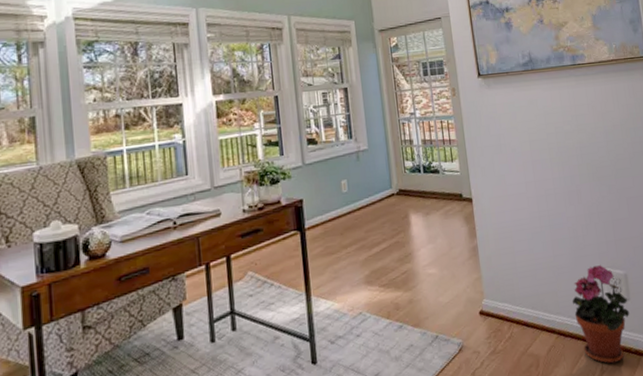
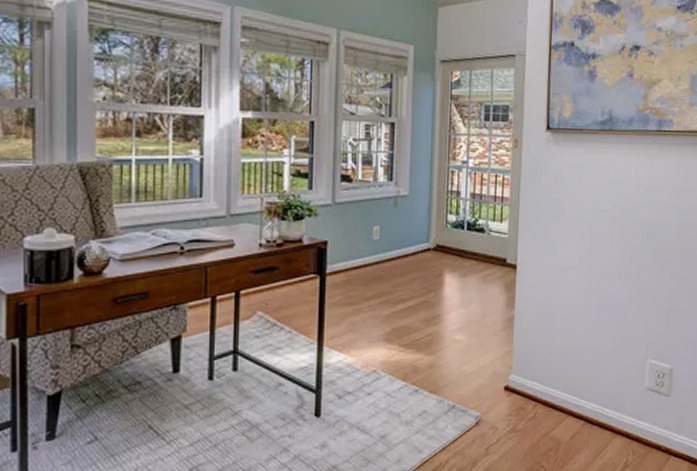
potted plant: present [572,265,630,364] -> none [607,356,669,459]

